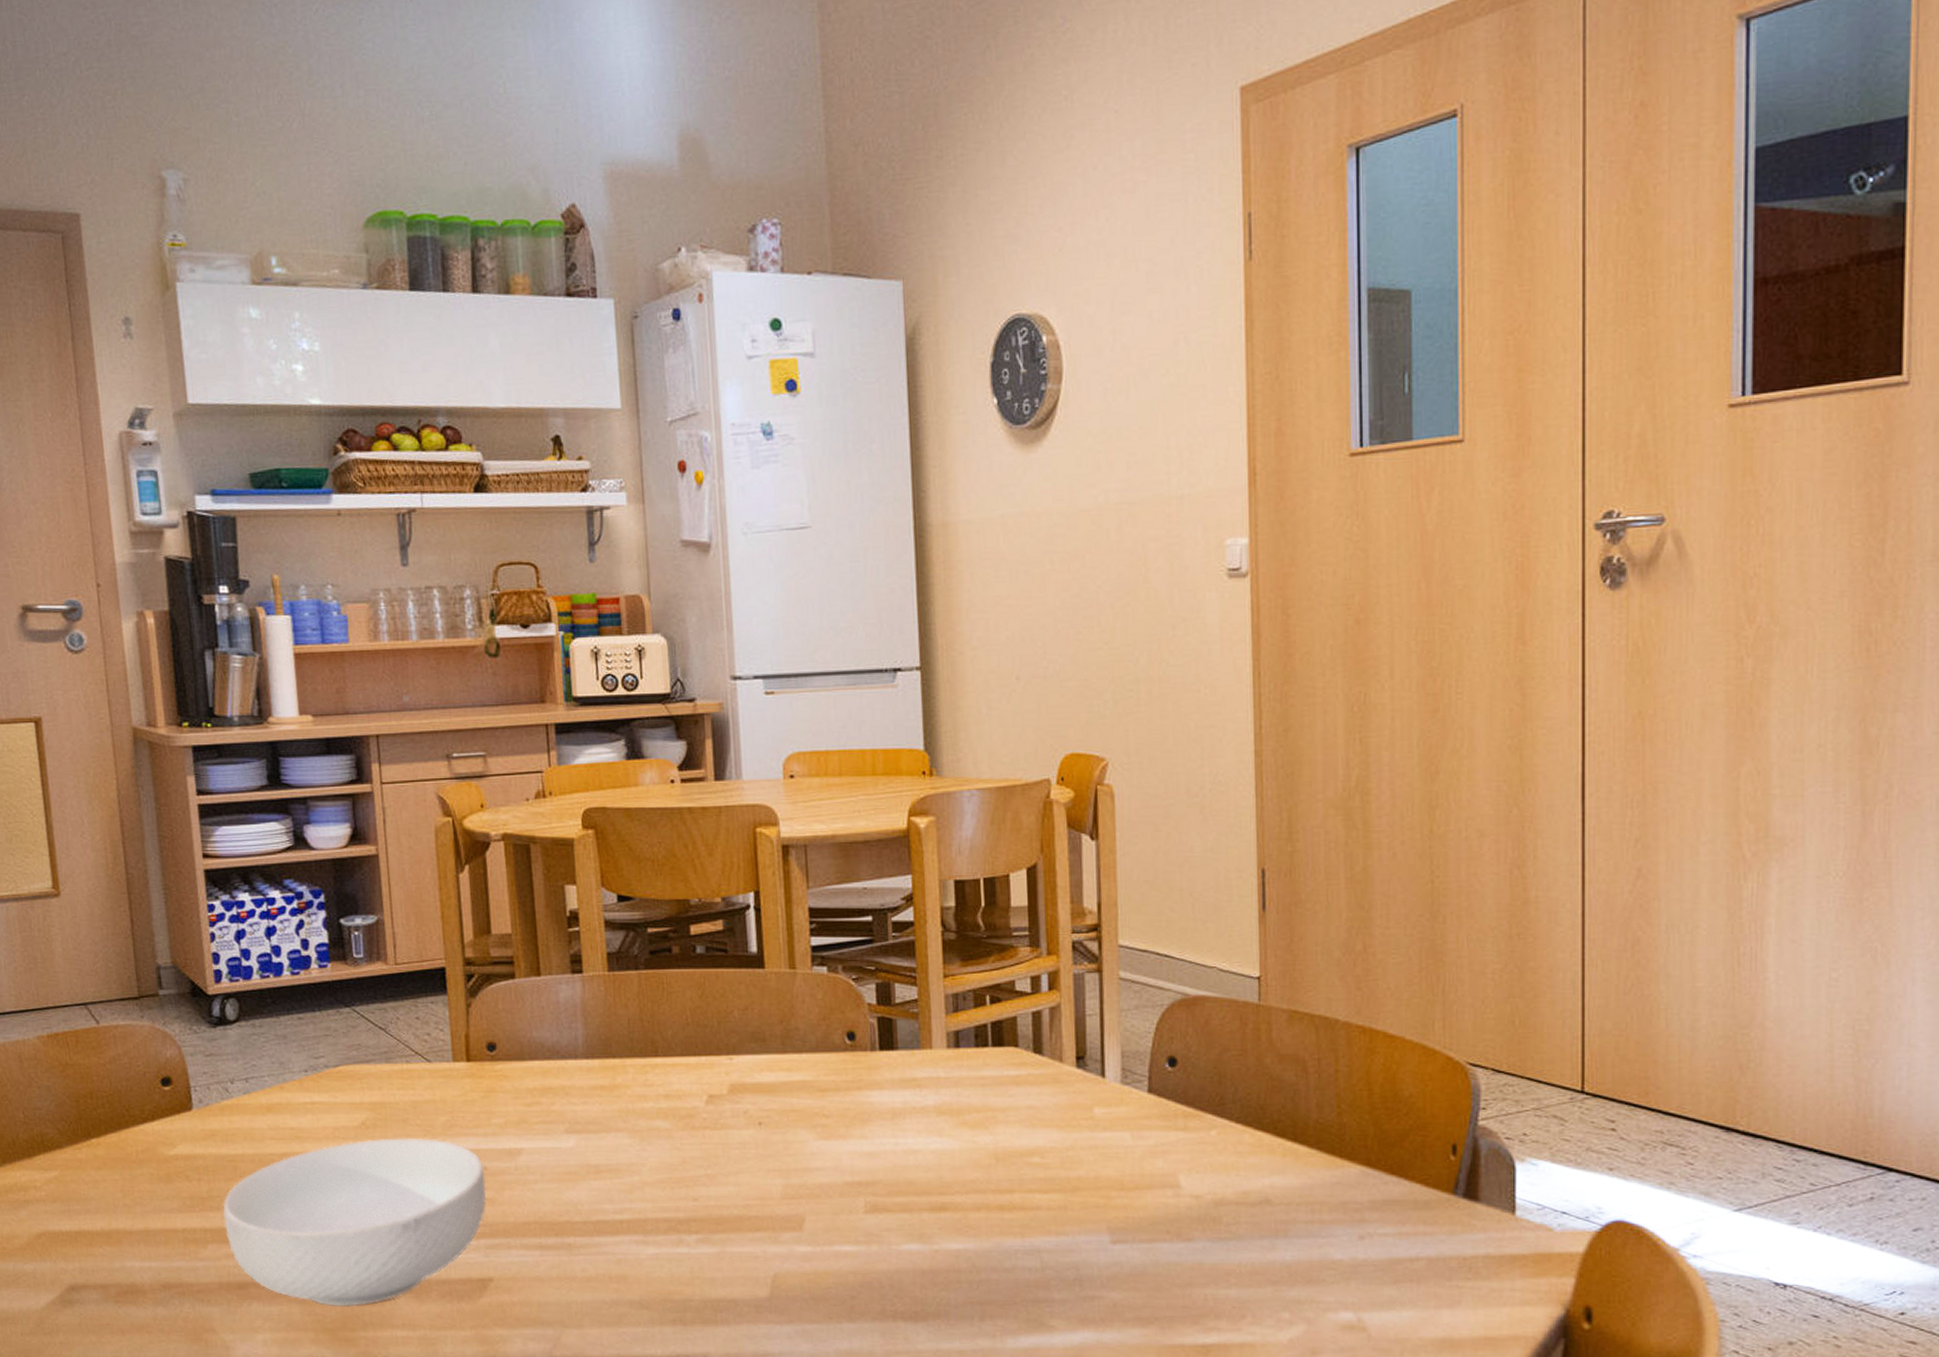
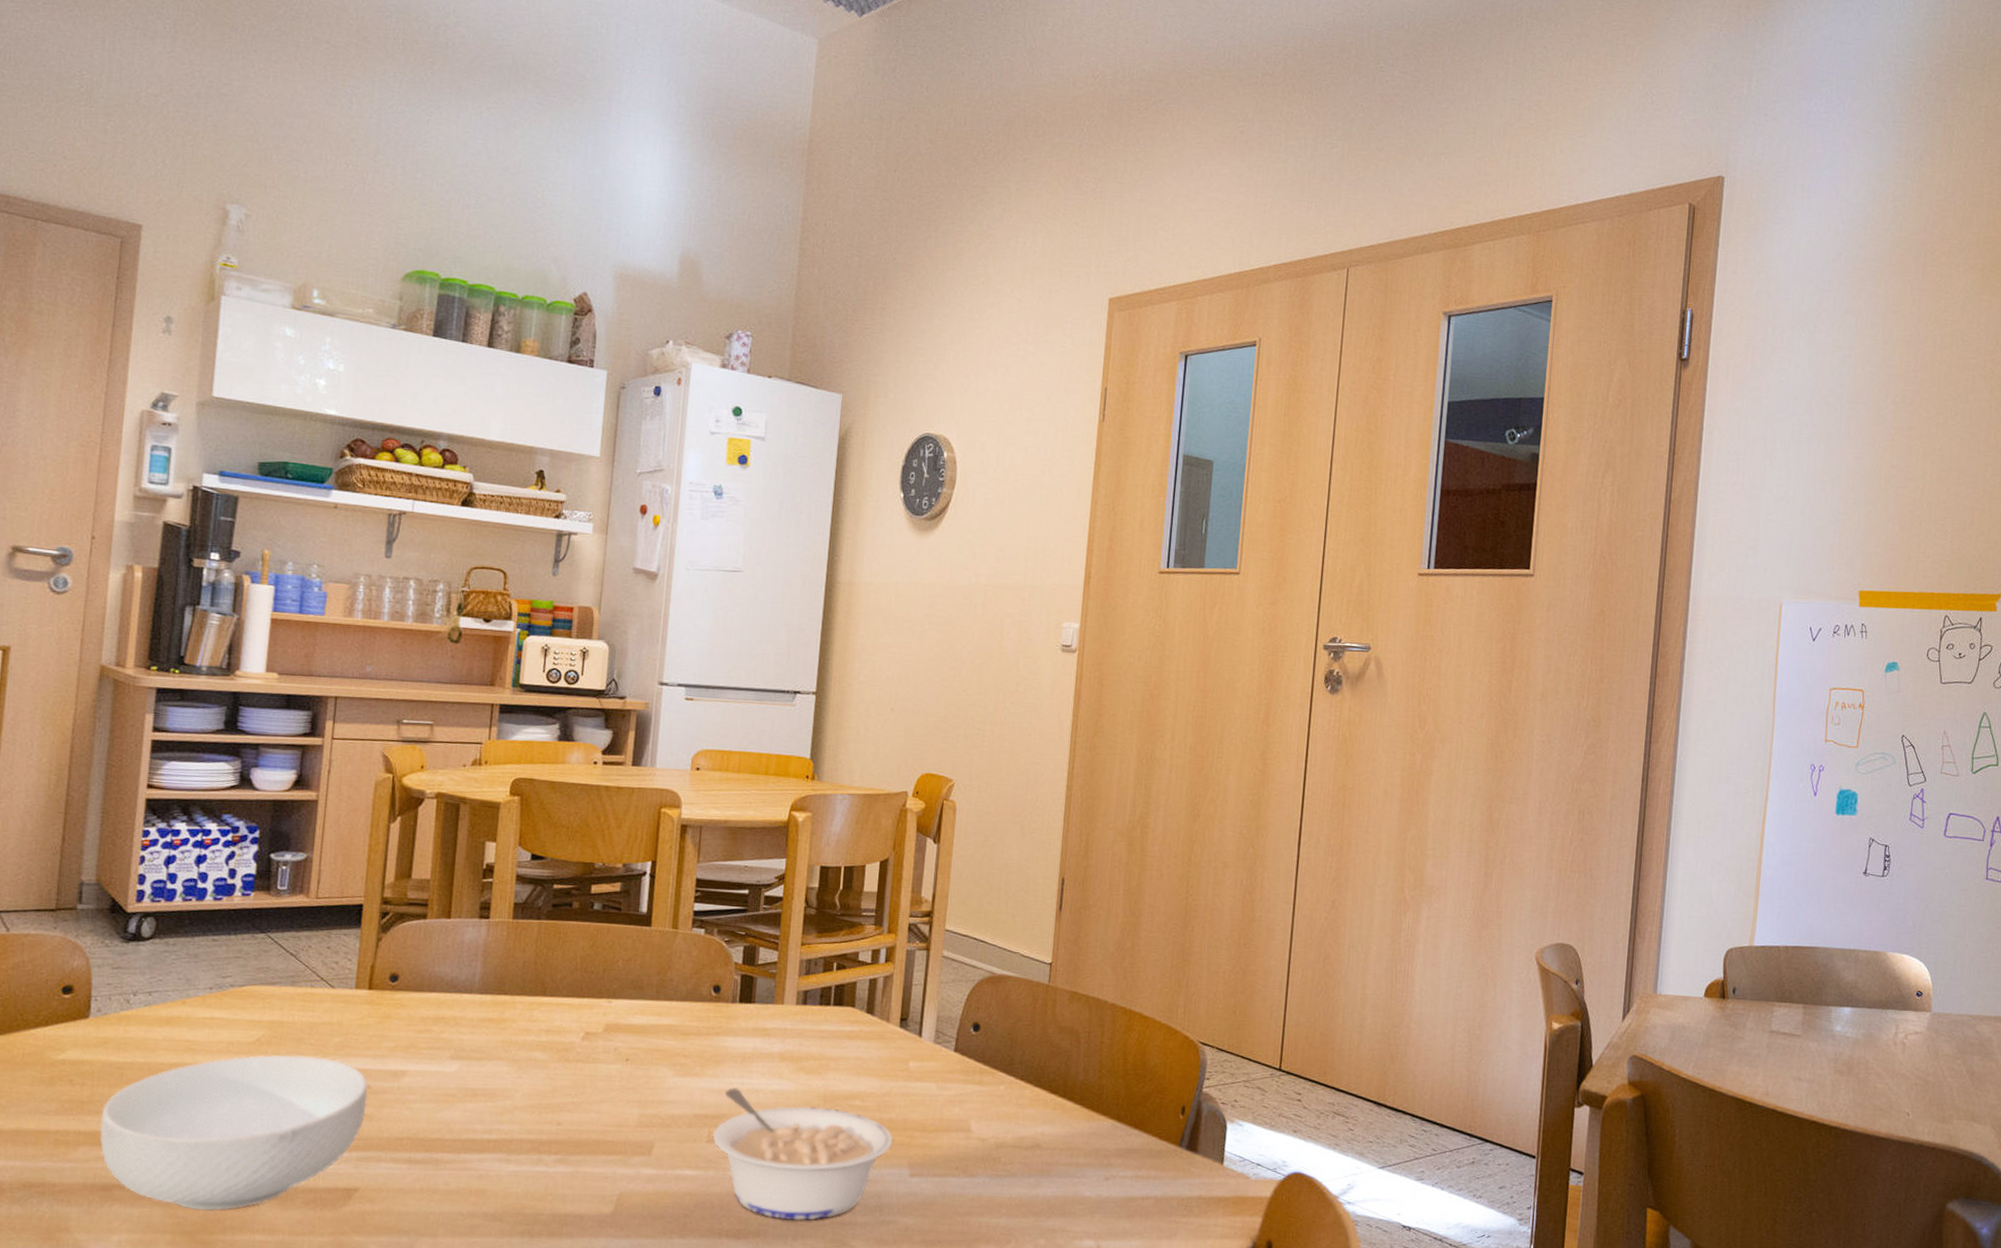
legume: none [870,1149,1086,1300] -> present [712,1088,893,1221]

